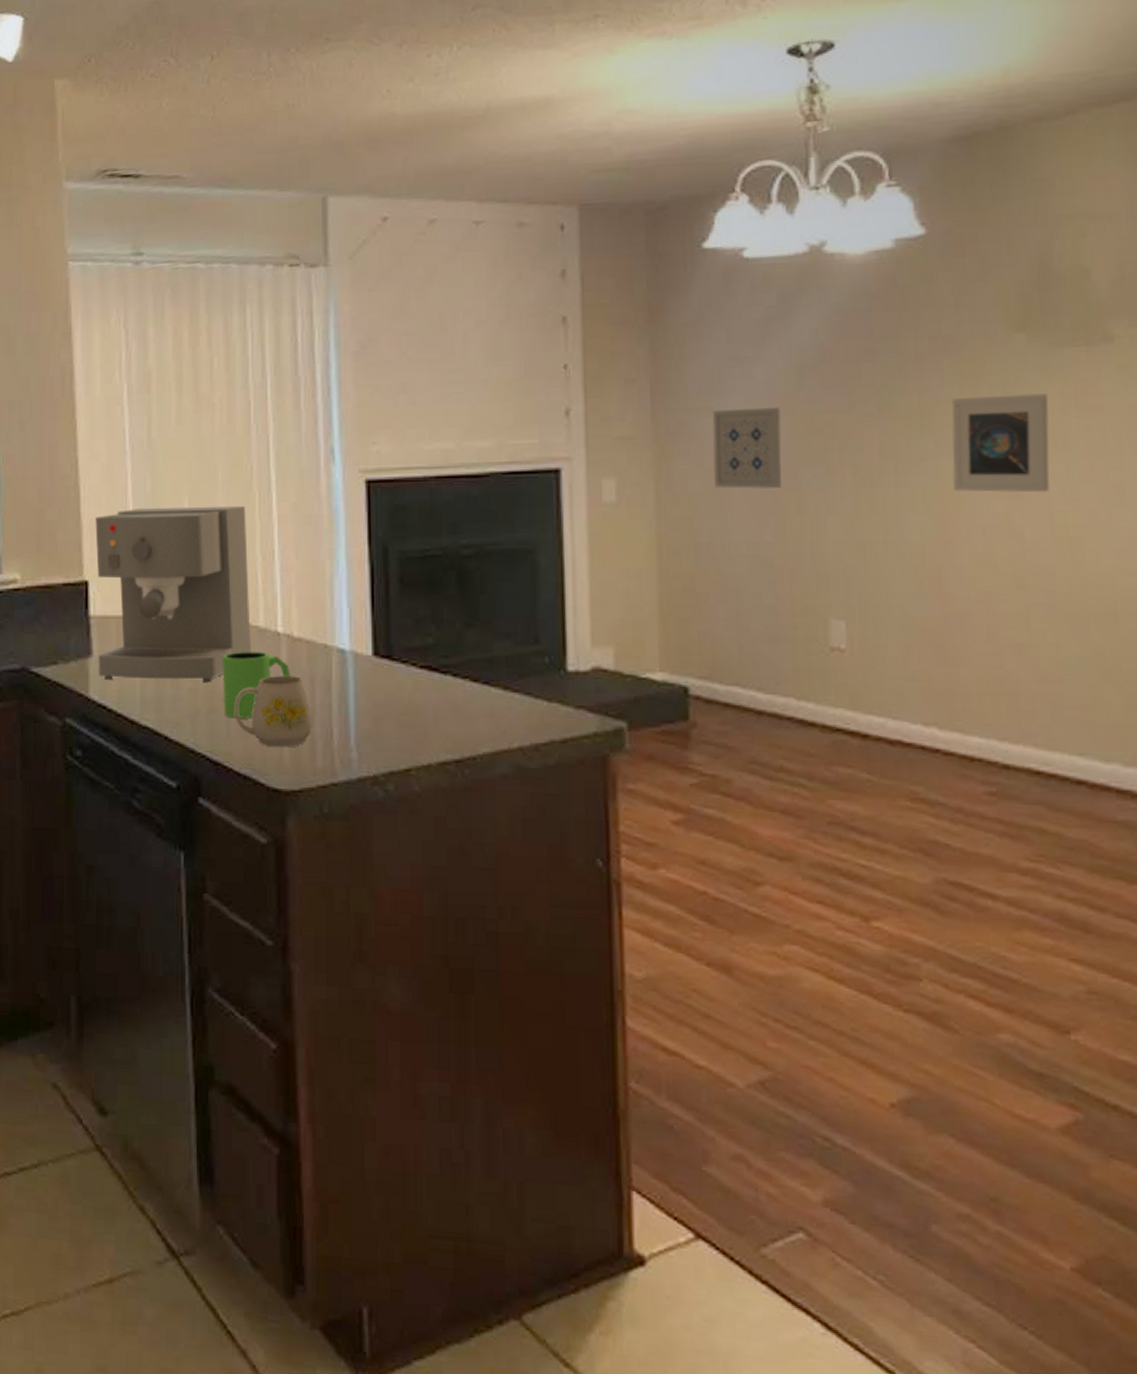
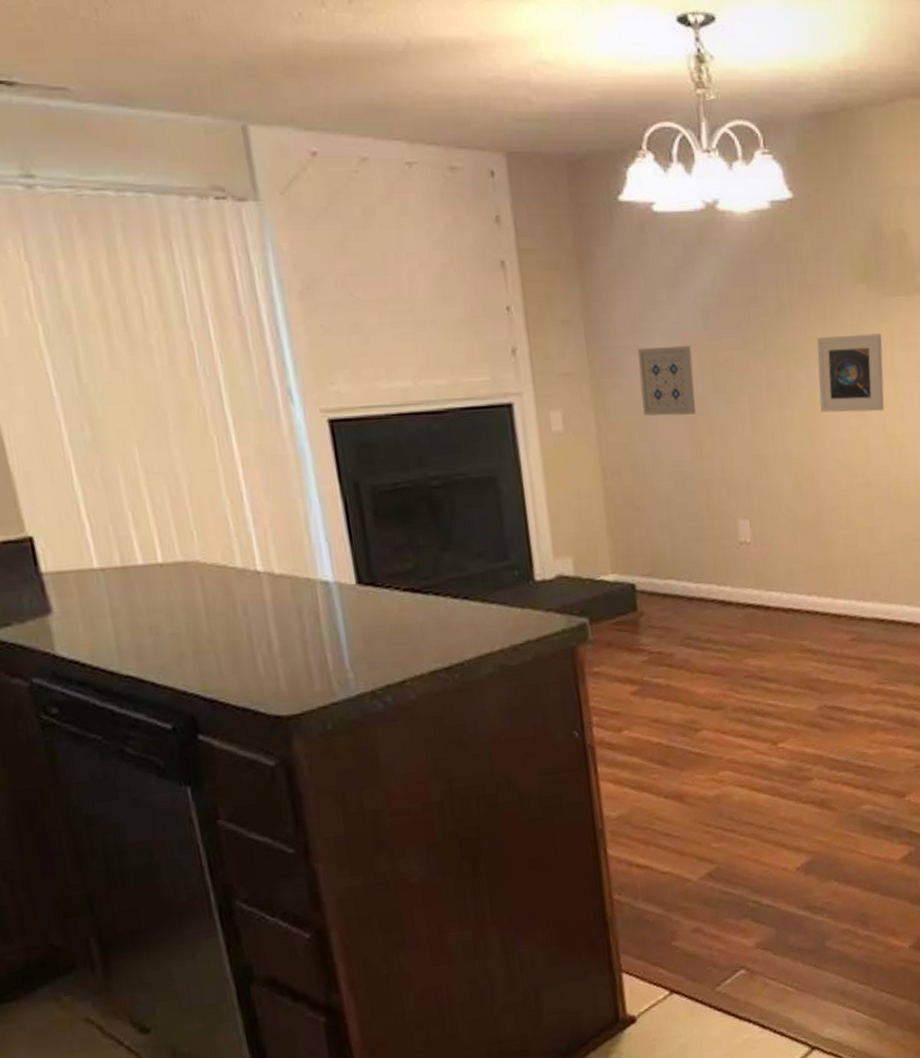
coffee maker: present [95,505,251,683] -> none [29,449,232,636]
mug: present [222,651,291,719] -> none [201,590,278,657]
mug: present [235,676,313,748] -> none [222,610,307,679]

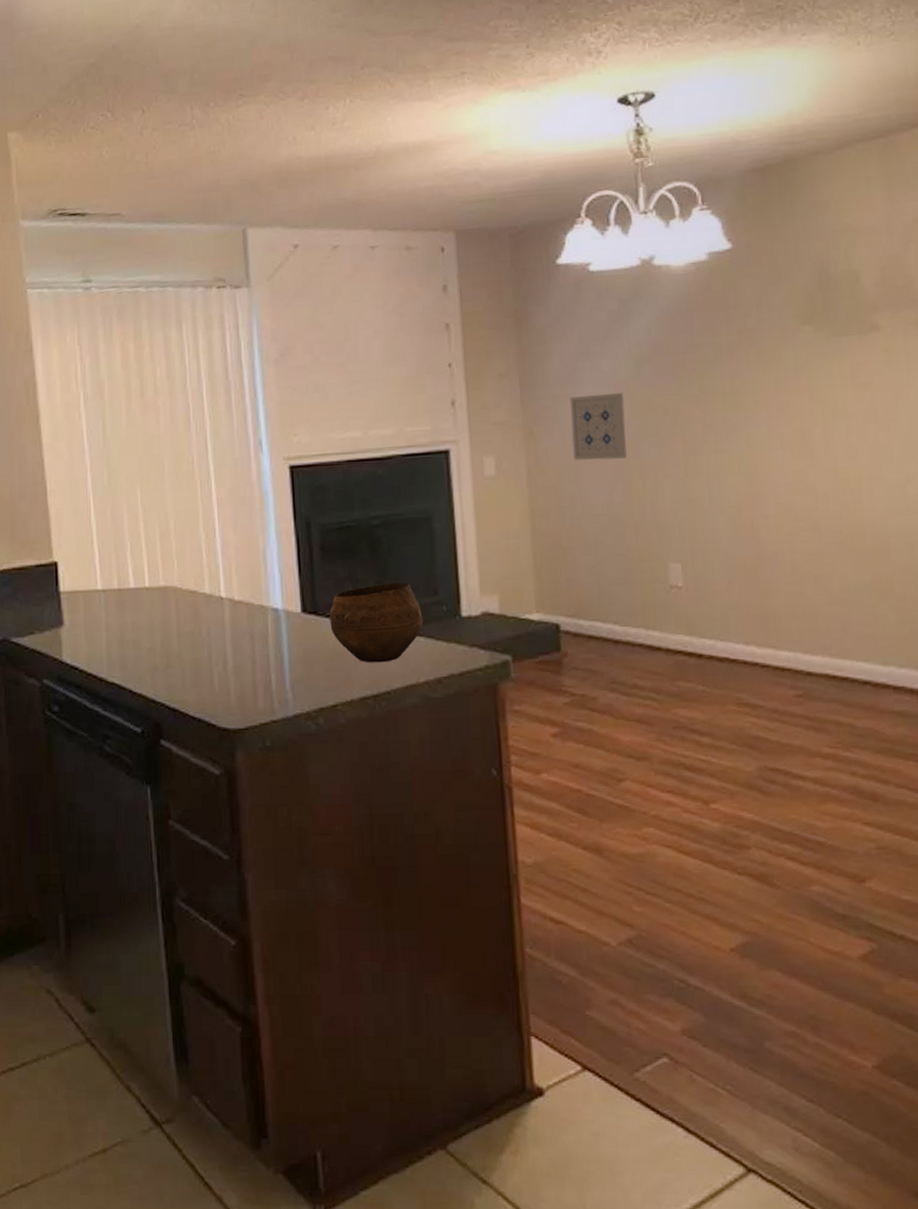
bowl: none [389,547,495,635] -> present [329,582,424,663]
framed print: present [817,333,884,413] -> none [757,374,834,455]

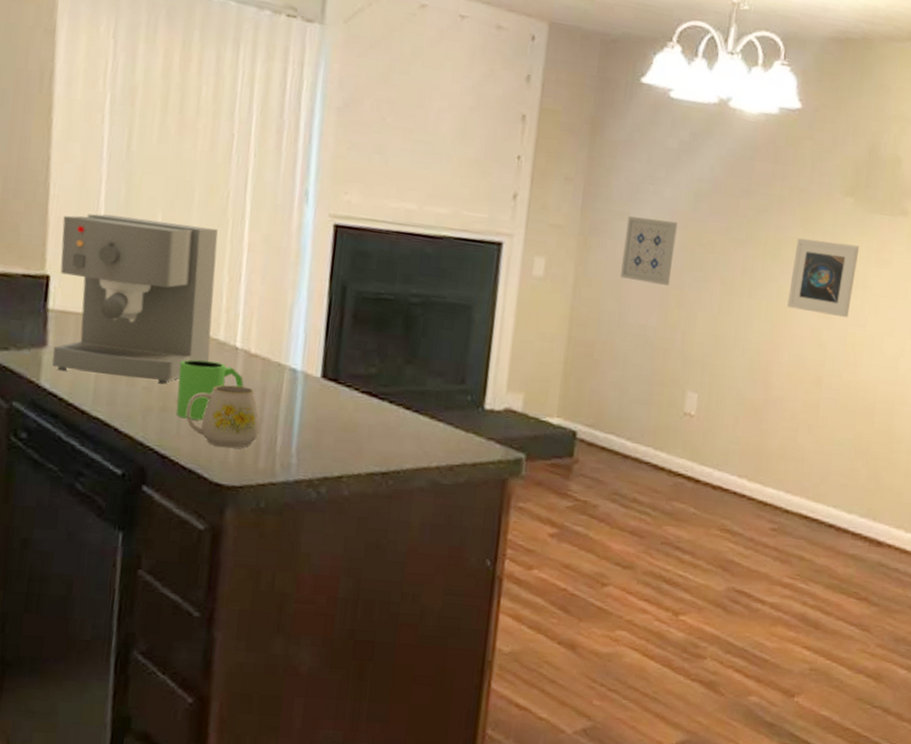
coffee maker: none [61,491,199,646] -> present [52,213,218,384]
mug: none [175,613,234,672] -> present [176,359,244,421]
mug: none [188,633,255,694] -> present [186,384,261,449]
bowl: present [329,582,424,663] -> none [349,362,446,442]
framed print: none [757,374,834,455] -> present [787,238,860,318]

